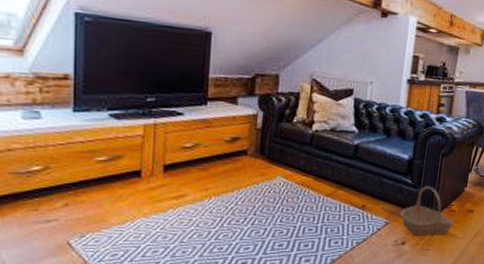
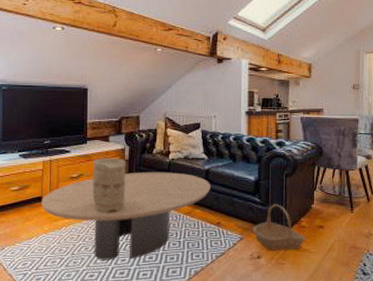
coffee table: none [139,144,359,249] -> present [41,172,210,260]
vase: none [211,124,258,192] -> present [92,158,126,213]

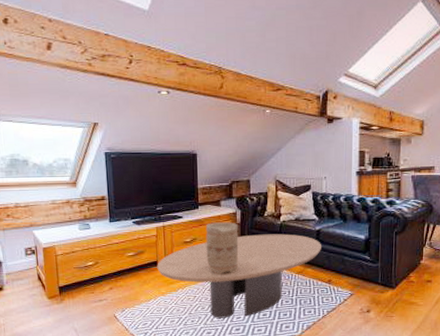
basket: present [253,204,306,250] -> none [363,261,414,304]

